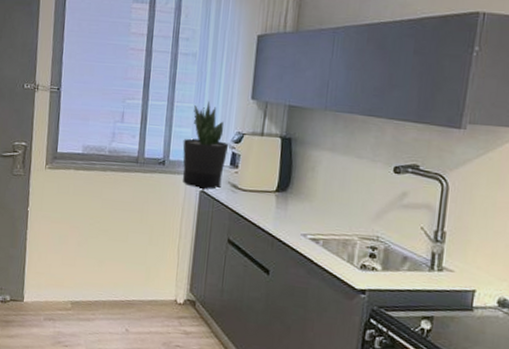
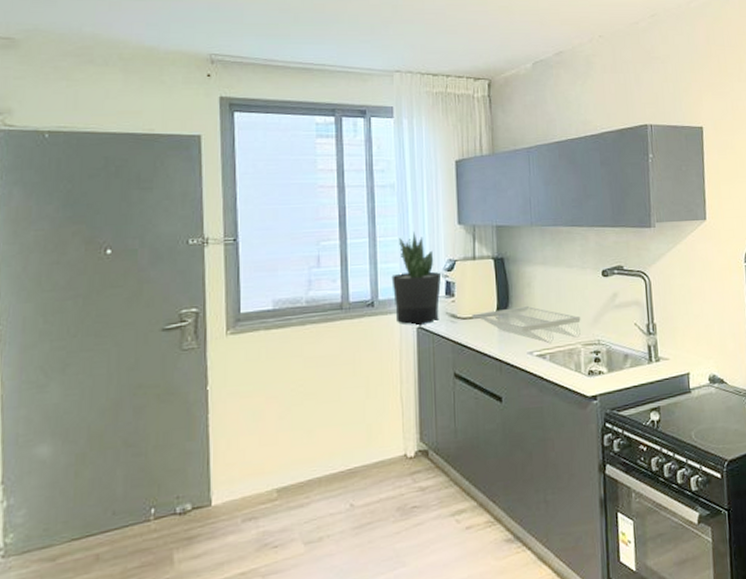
dish rack: none [252,187,362,231] -> present [472,306,581,344]

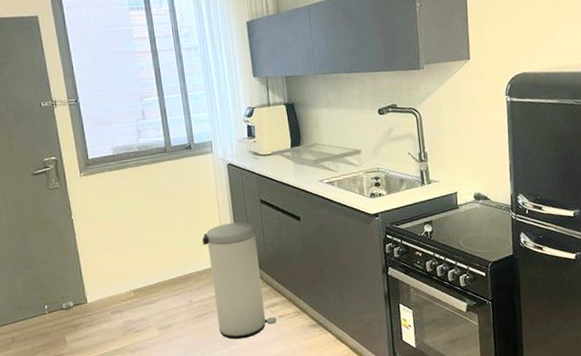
pedal bin: none [376,401,463,559] -> present [202,222,277,340]
planter: present [391,232,442,326] -> none [202,86,244,163]

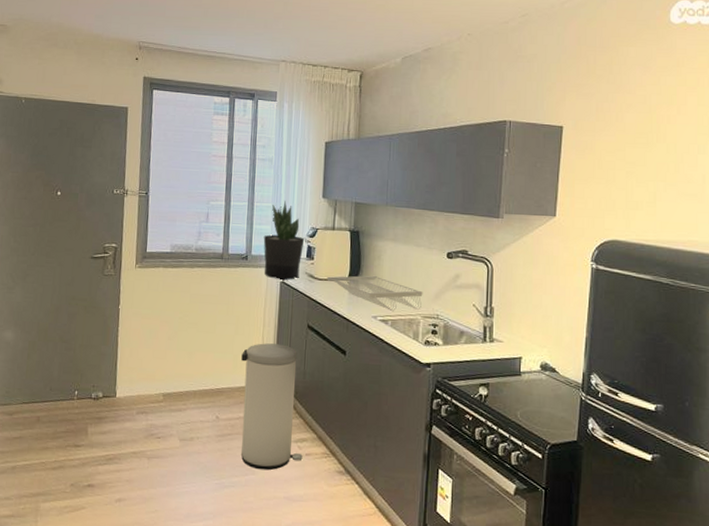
planter: none [202,86,244,163] -> present [263,201,305,280]

